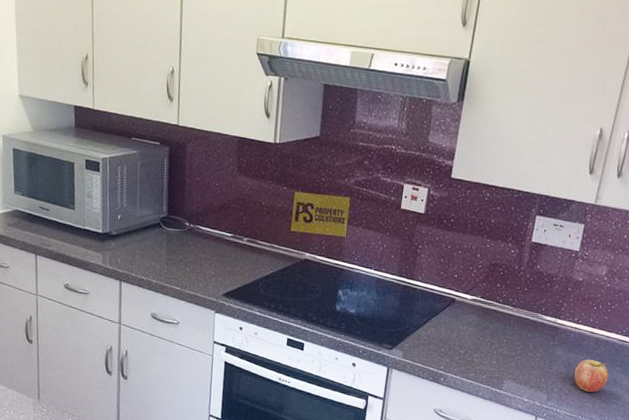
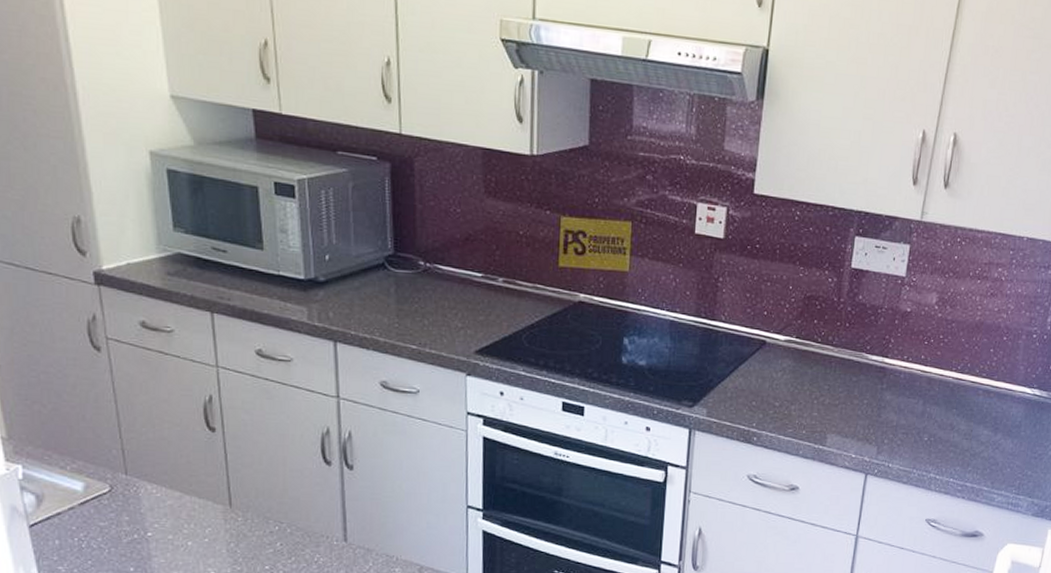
fruit: present [574,359,609,392] -> none [906,403,945,441]

